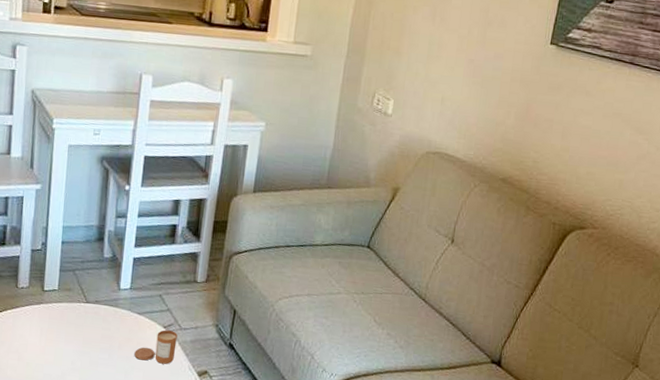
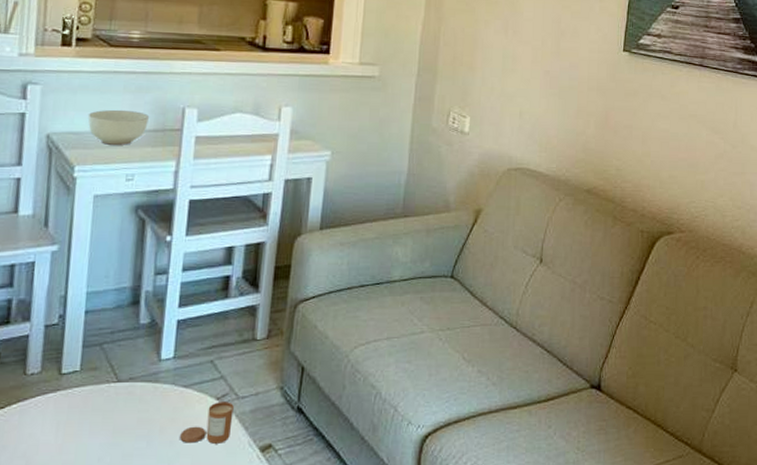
bowl: none [63,71,113,104] -> present [87,109,150,145]

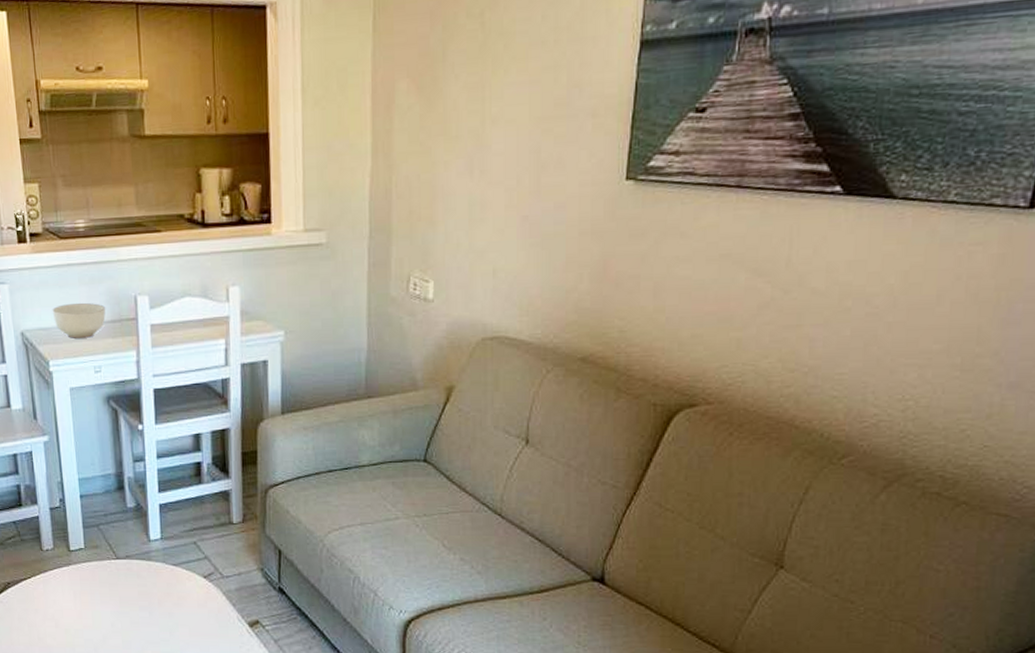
candle: present [180,402,234,444] -> none [176,580,221,617]

